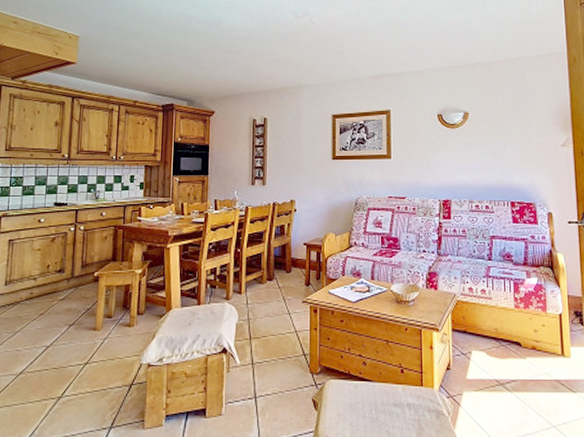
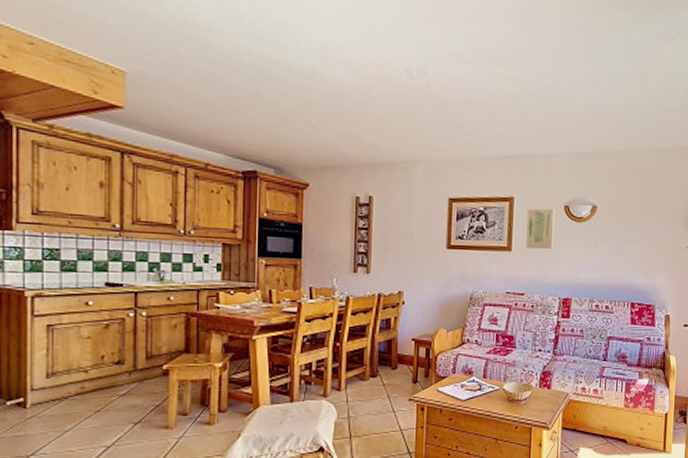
wall art: none [404,118,430,156] -> present [526,208,555,250]

